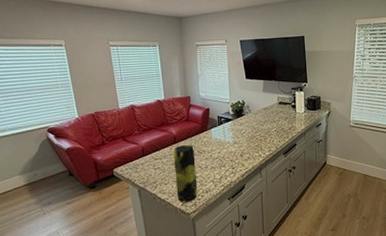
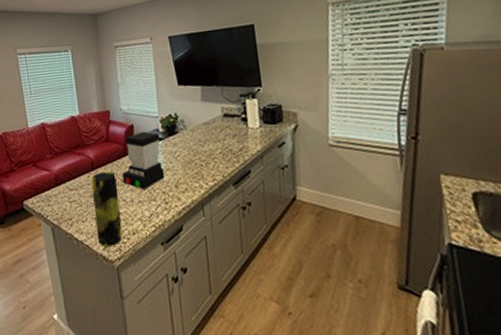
coffee maker: none [198,113,233,158] -> present [121,131,165,190]

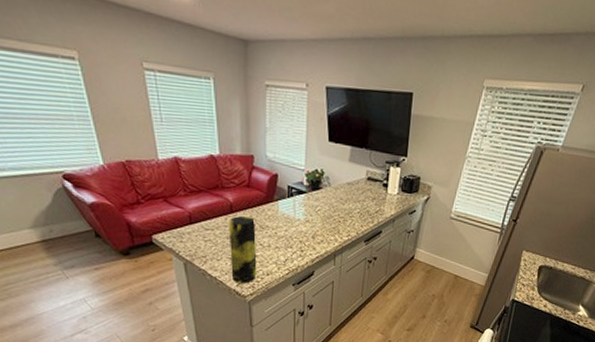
coffee maker: present [121,131,165,190] -> none [261,182,304,237]

